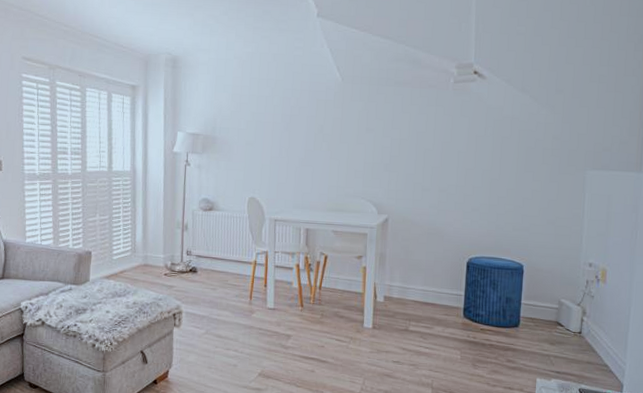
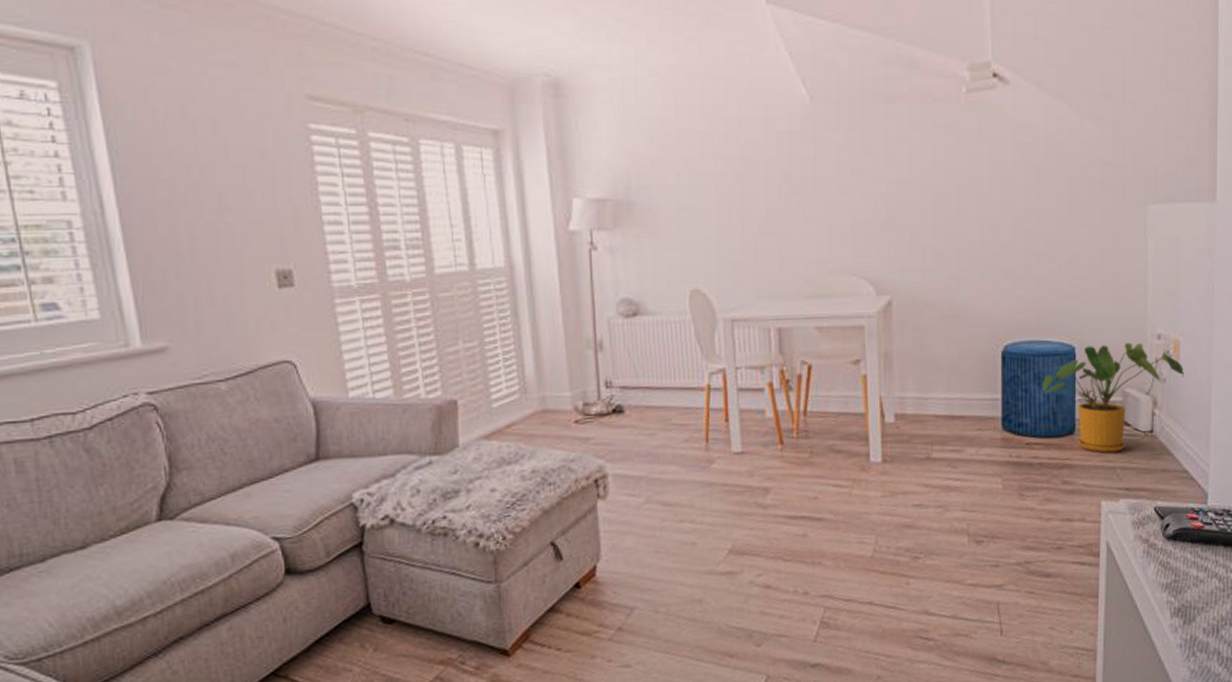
house plant: none [496,265,609,344] -> present [1042,342,1184,453]

